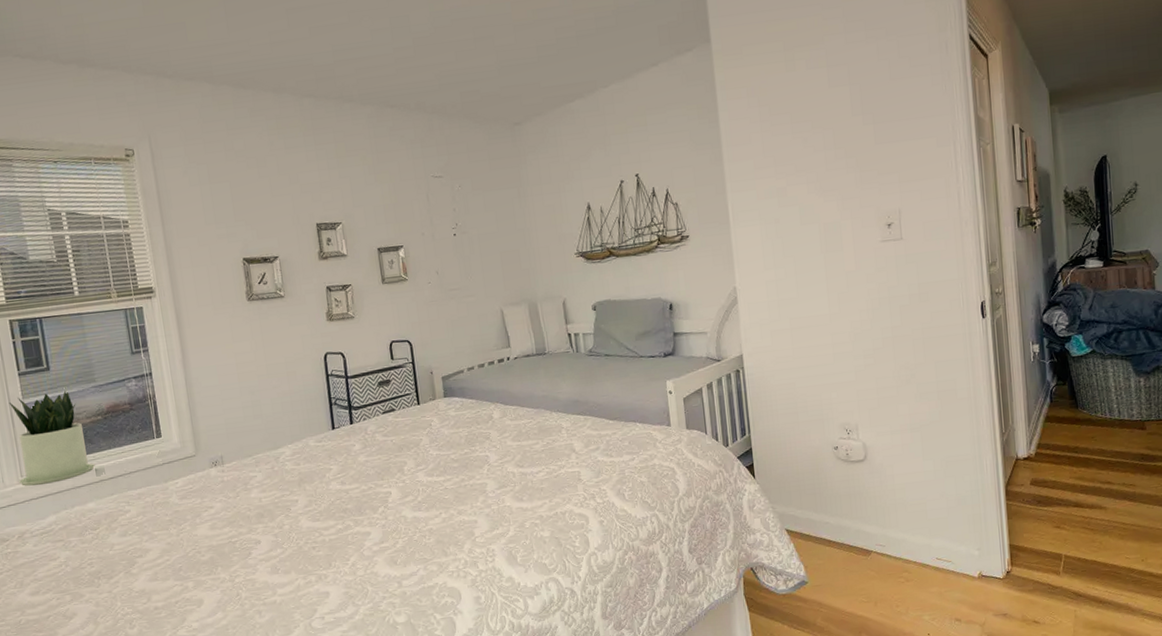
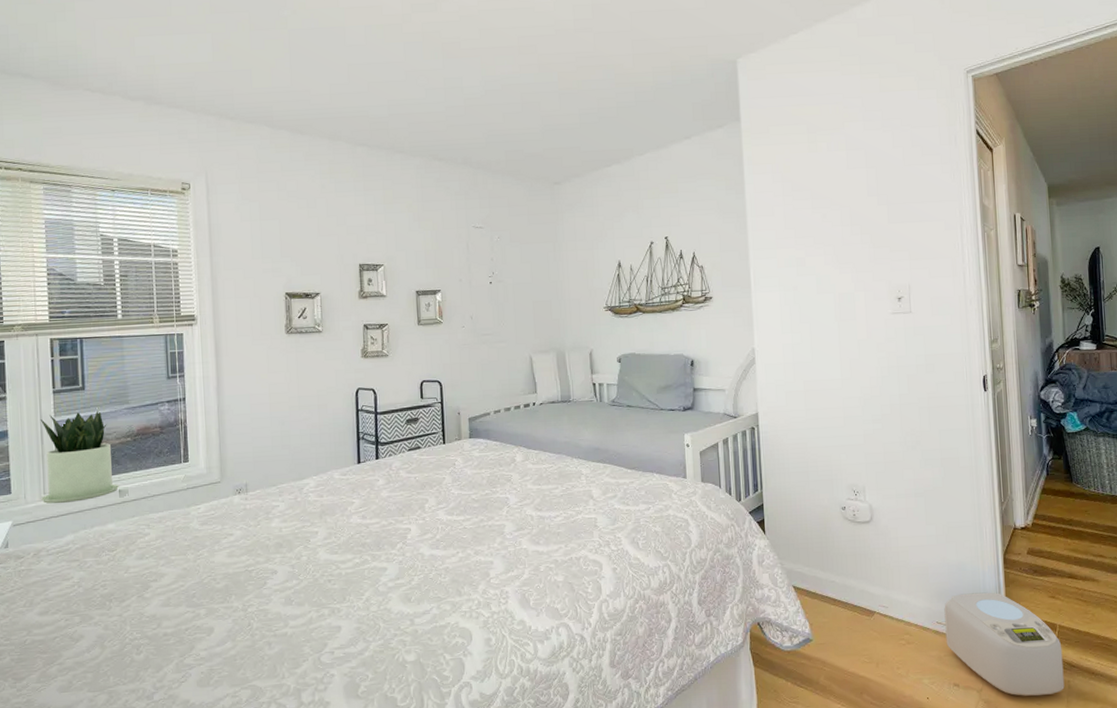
humidifier: none [943,525,1071,628] -> present [944,592,1065,696]

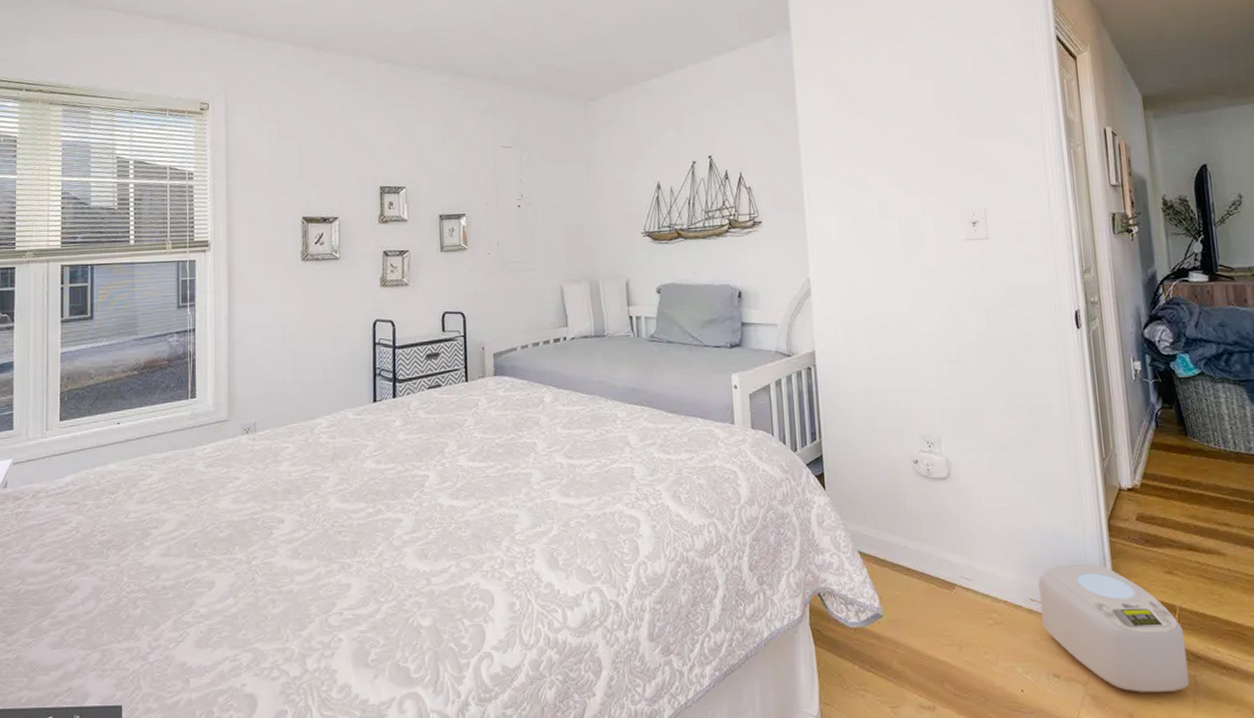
planter: present [40,410,120,504] -> none [42,341,124,442]

